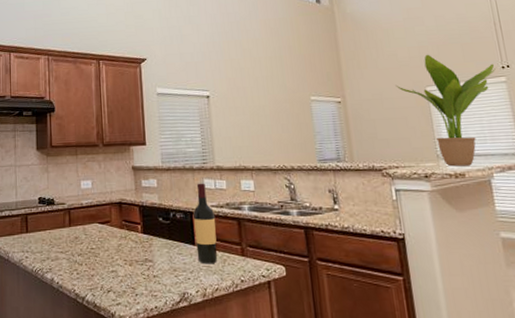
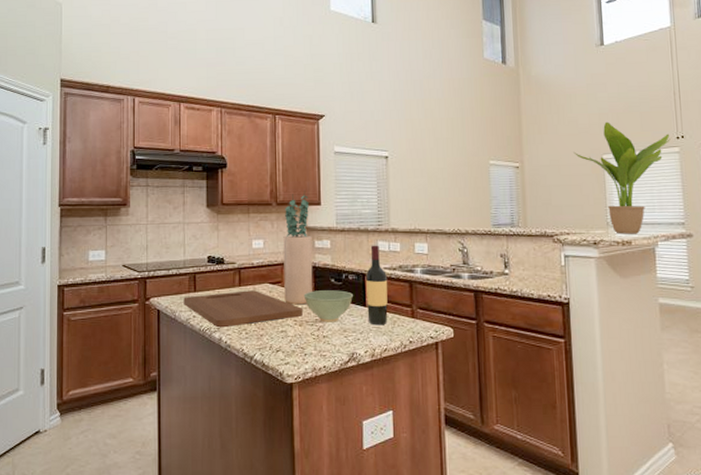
cutting board: none [16,230,132,267] -> present [183,290,303,327]
vase: none [110,131,142,245] -> present [283,190,313,305]
bowl: none [132,229,182,262] -> present [303,290,353,322]

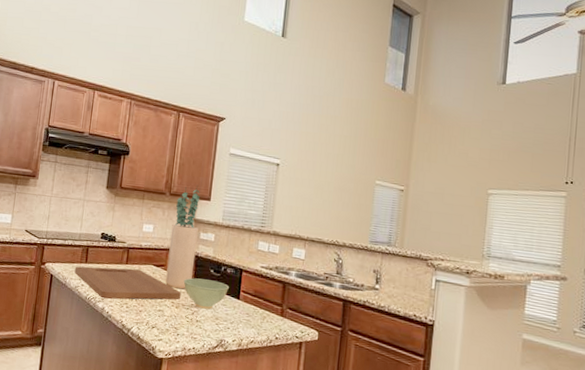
wine bottle: present [365,245,388,326] -> none [239,244,264,319]
potted plant: present [573,121,672,234] -> none [459,158,560,270]

